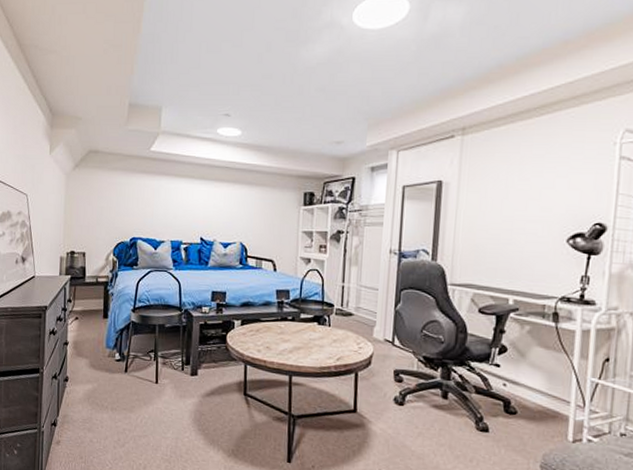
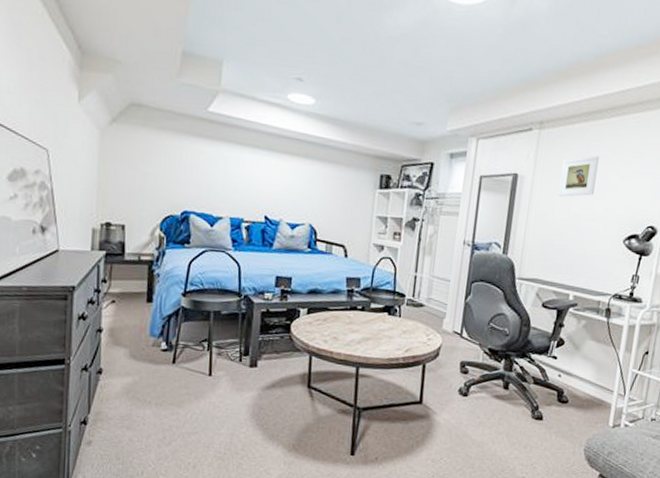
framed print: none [487,155,531,199] -> present [557,155,599,197]

